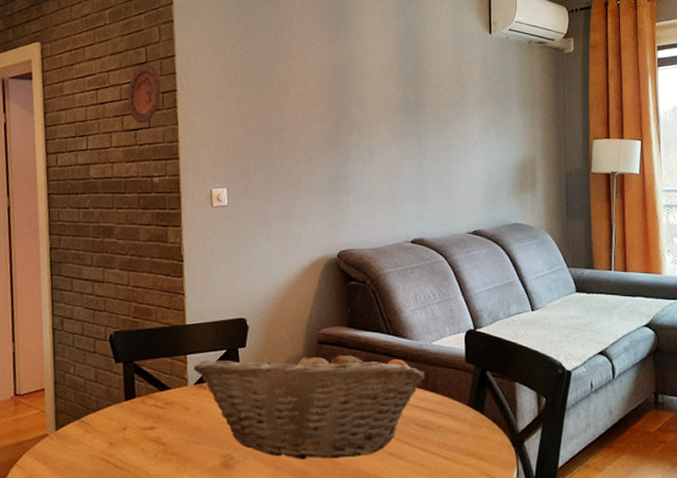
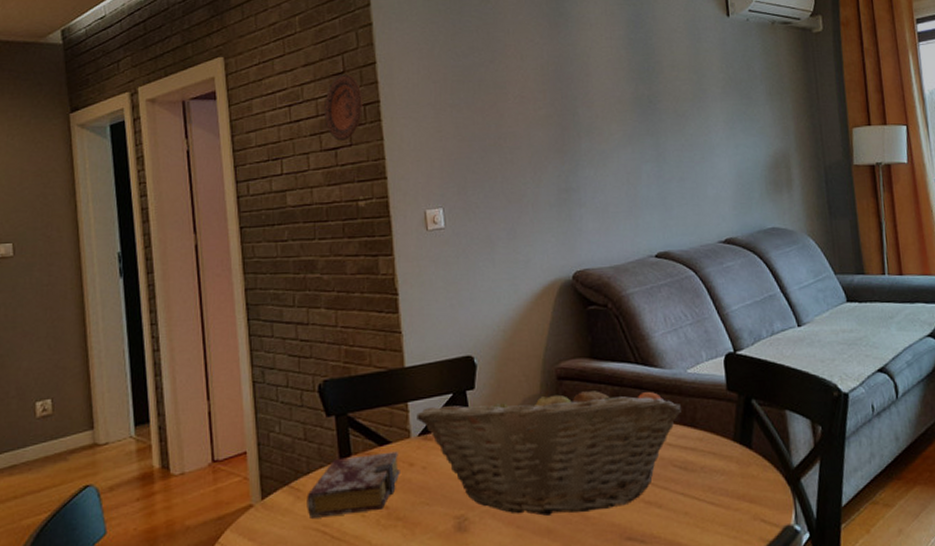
book: none [94,397,177,449] -> present [307,451,400,518]

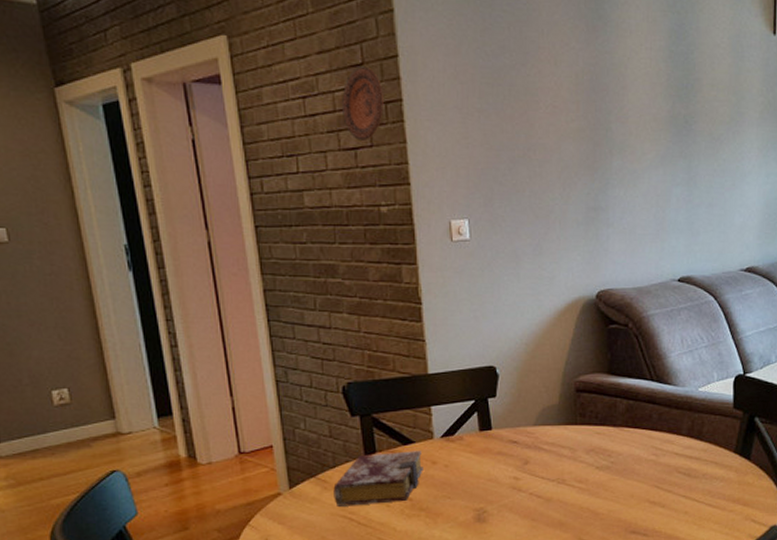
fruit basket: present [417,382,681,516] -> none [439,393,690,511]

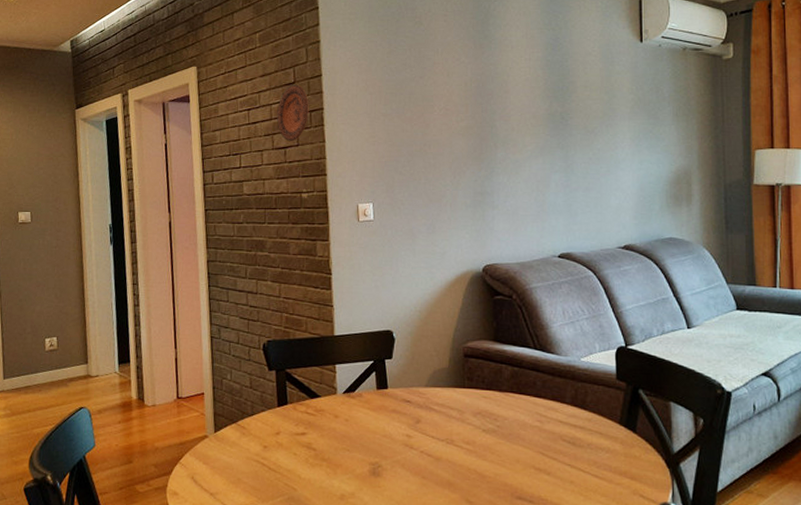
book: present [333,451,423,507] -> none [250,404,327,452]

